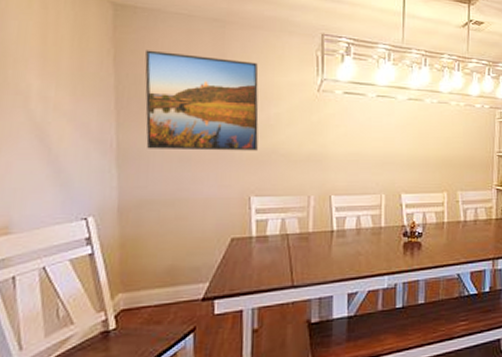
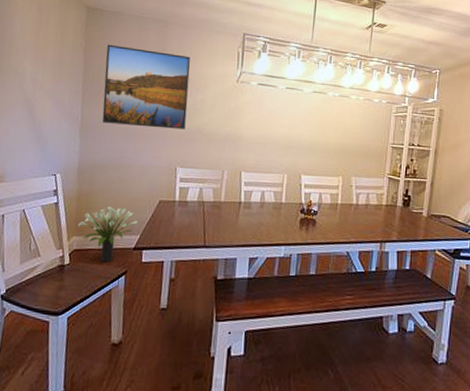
potted plant: none [124,251,205,321] -> present [78,206,138,262]

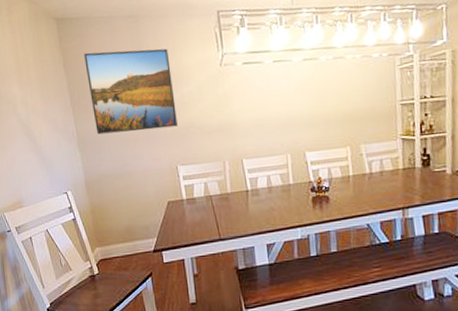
potted plant: present [78,206,138,262] -> none [98,214,152,268]

